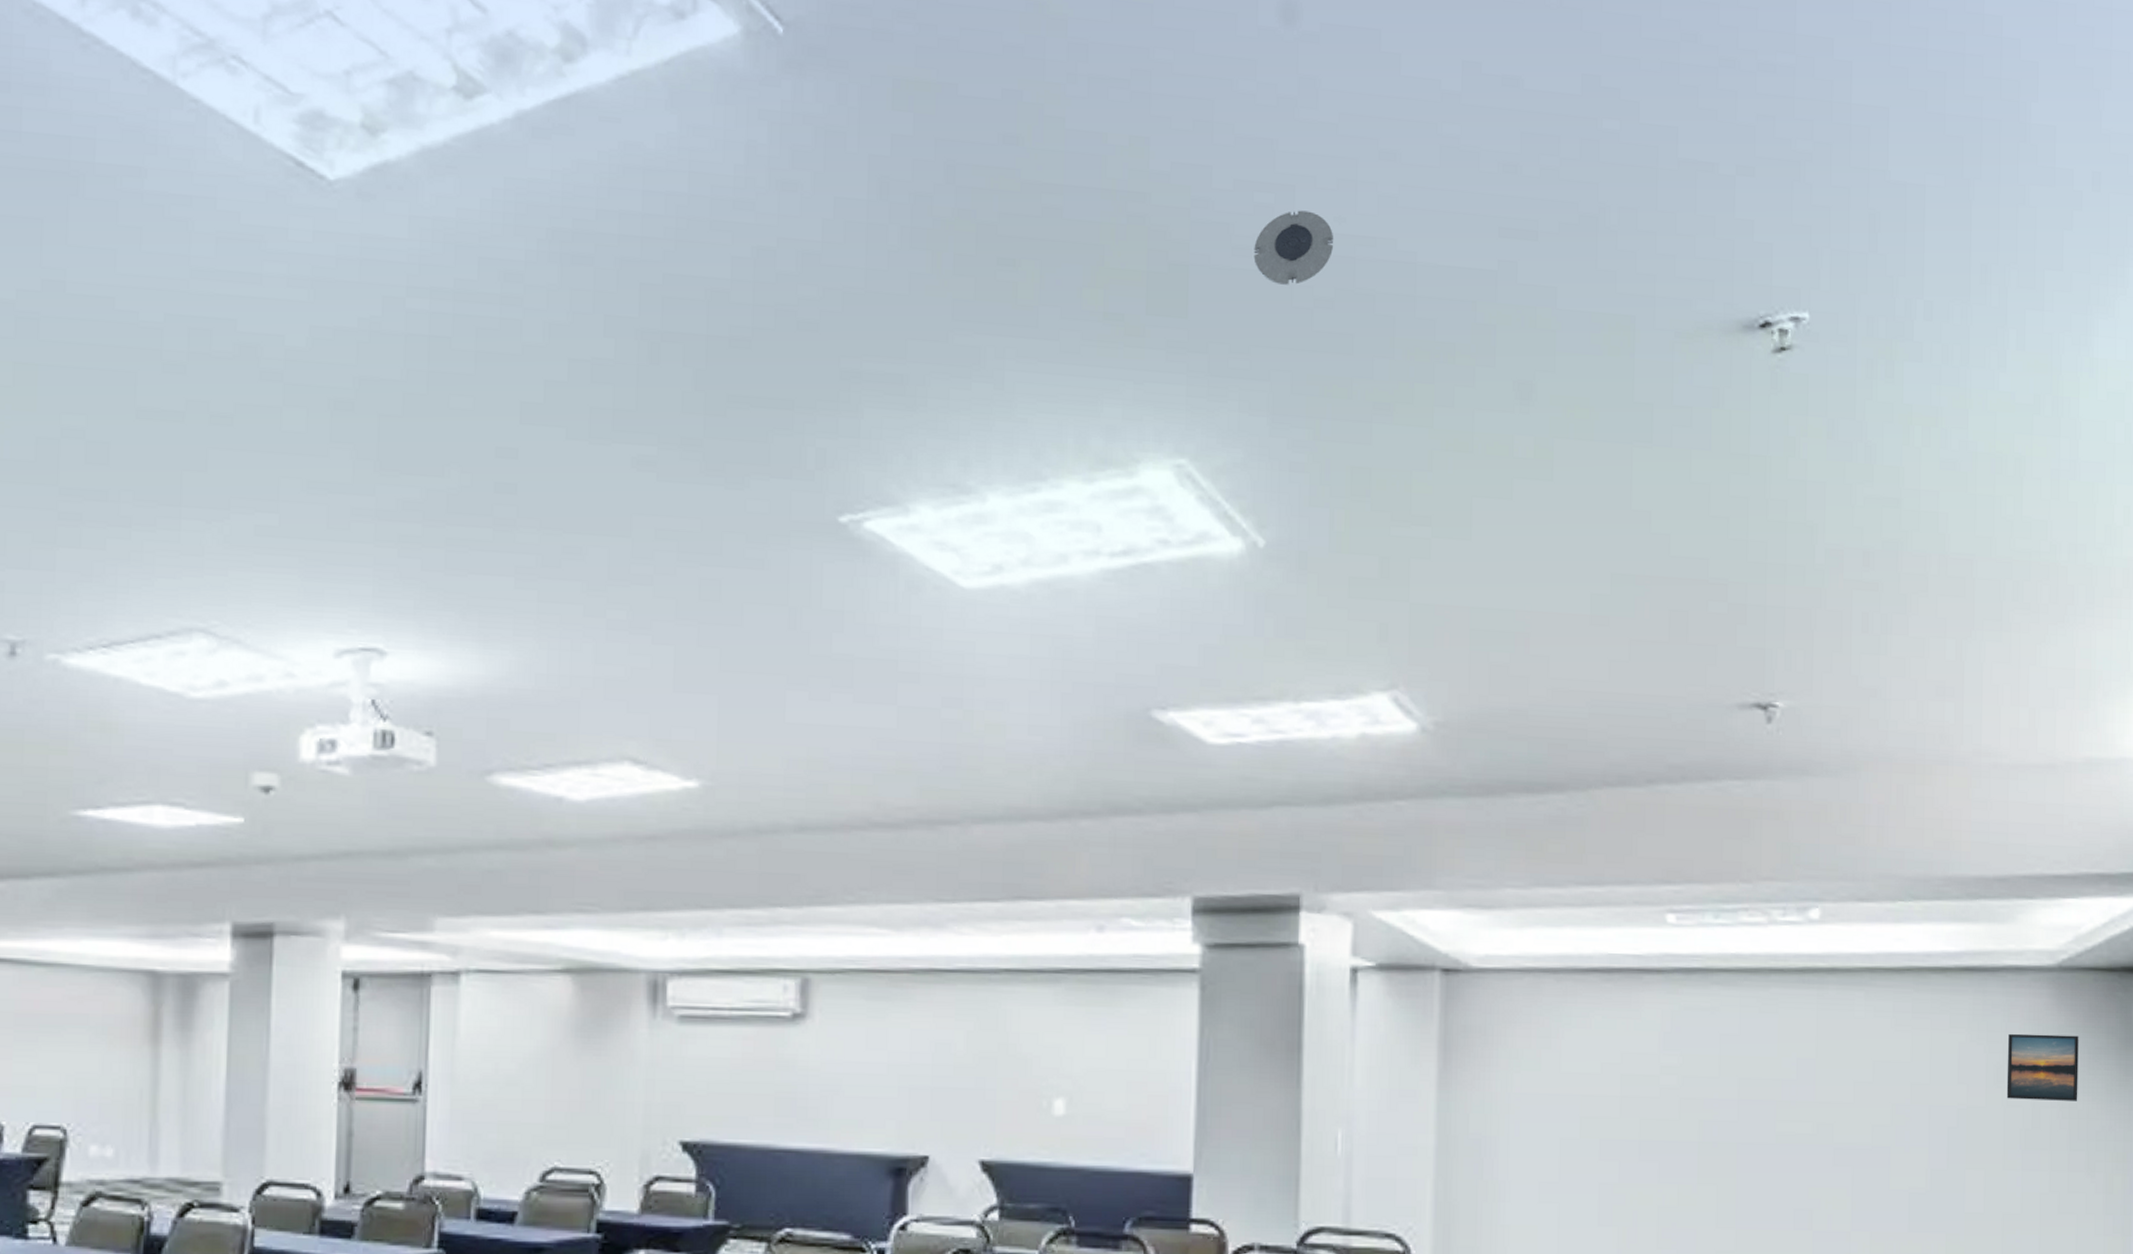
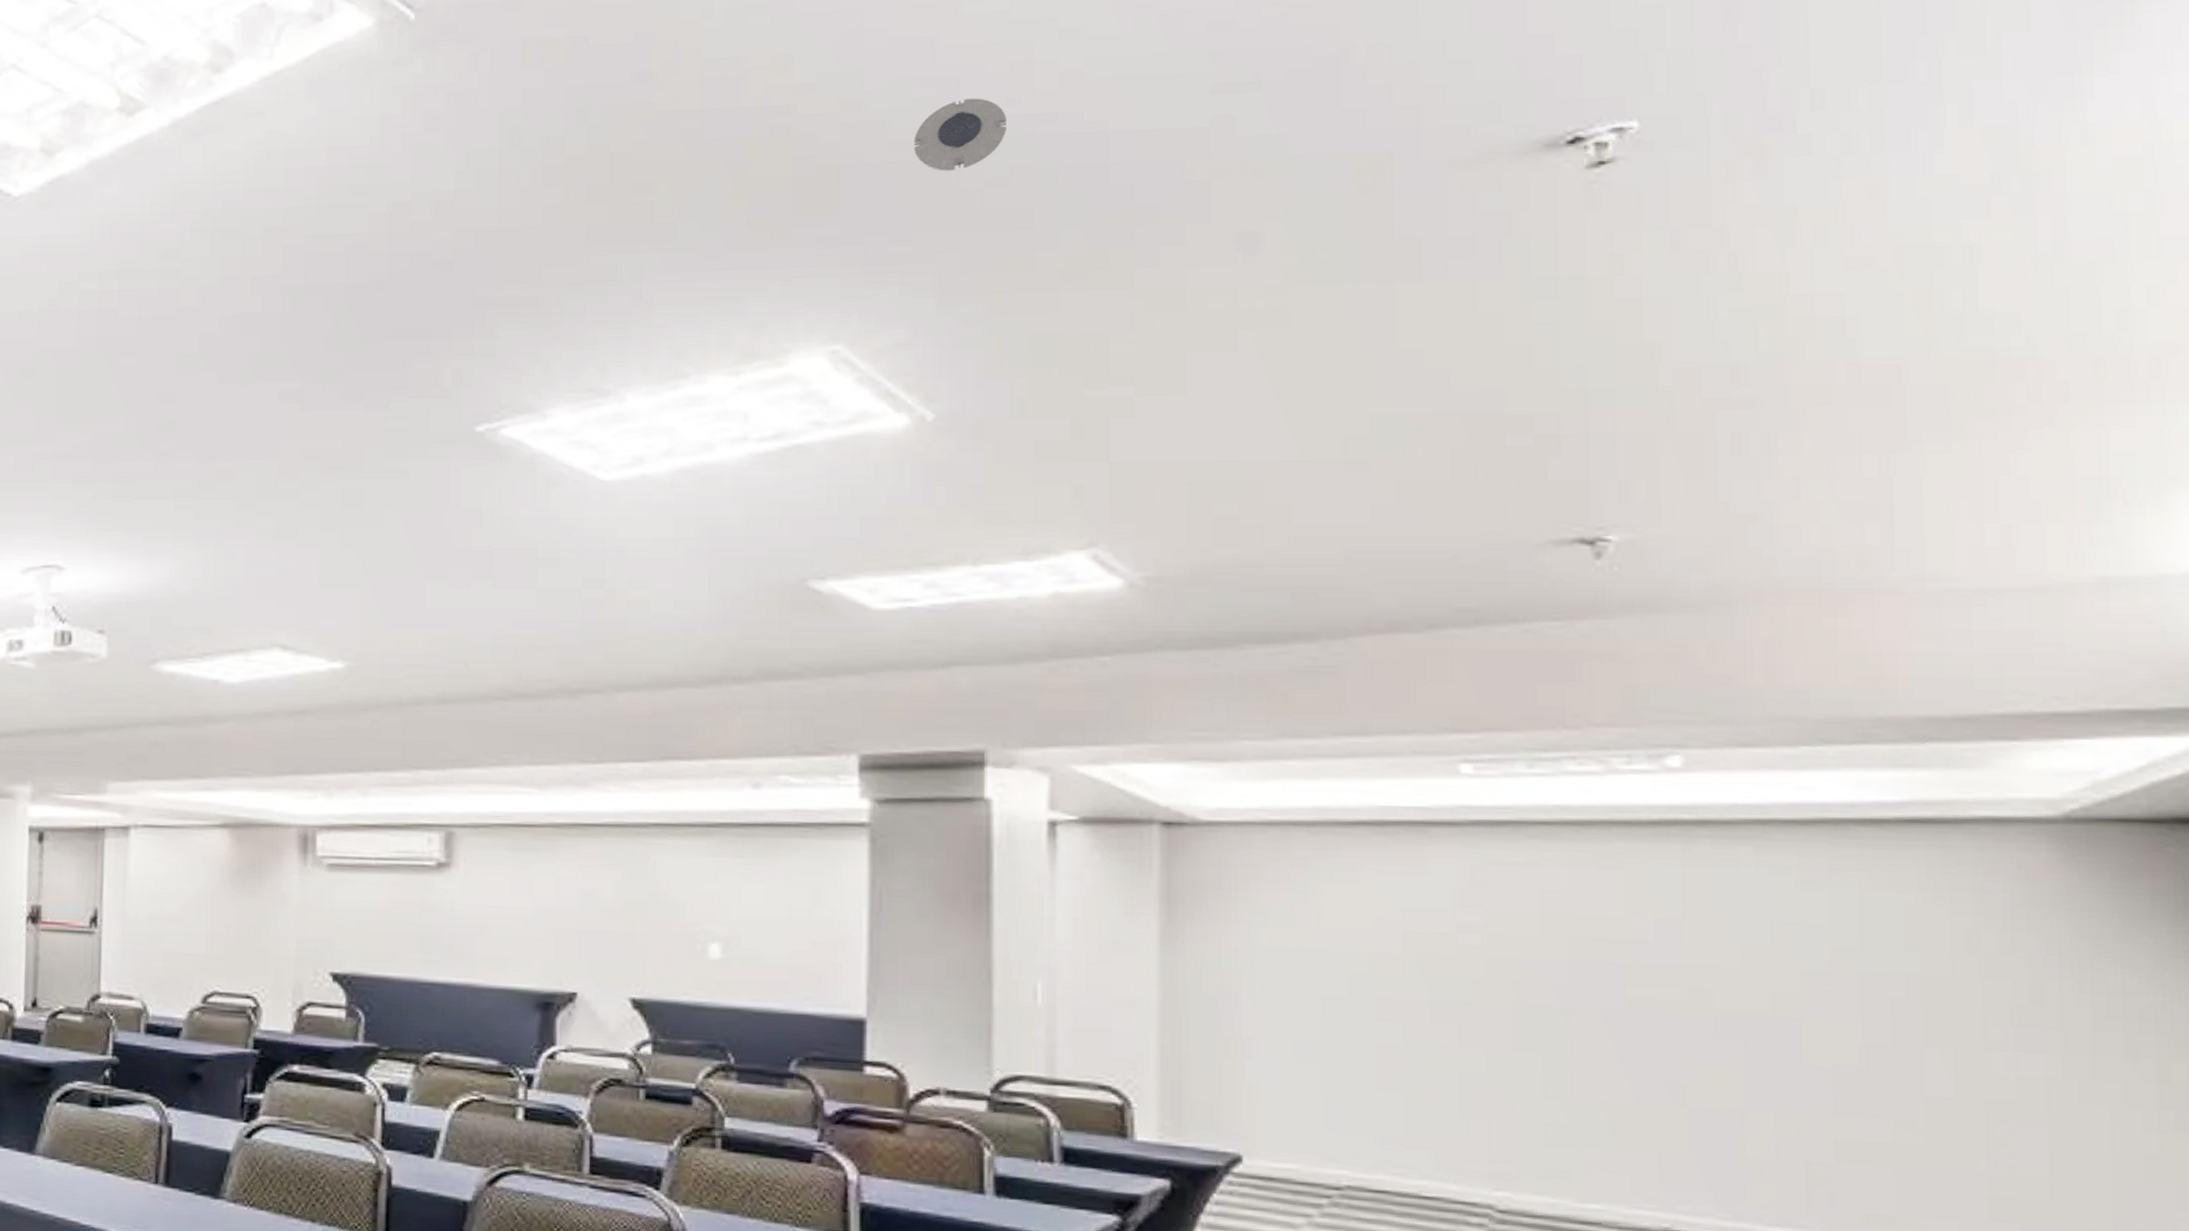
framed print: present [2006,1033,2079,1101] -> none [1984,894,2106,974]

